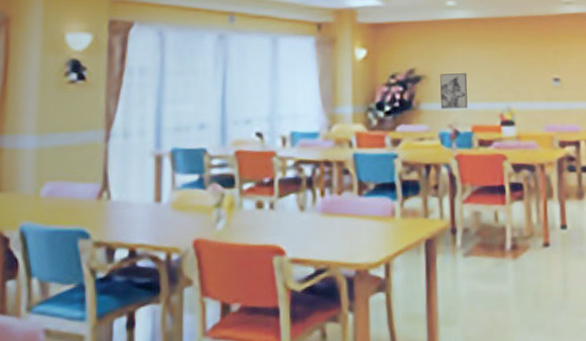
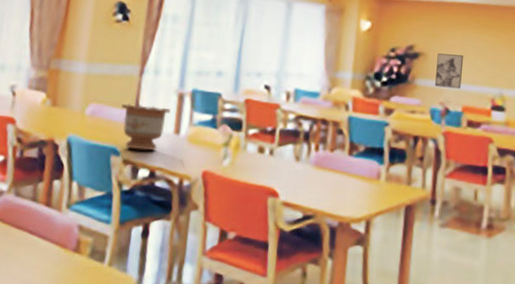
flower pot: none [86,174,147,229] -> present [121,103,171,151]

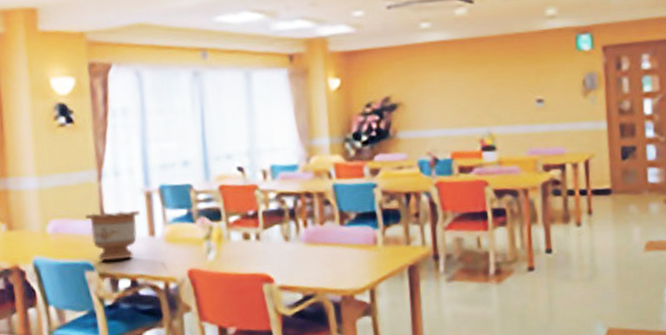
wall art: present [434,53,464,89] -> none [416,97,446,137]

